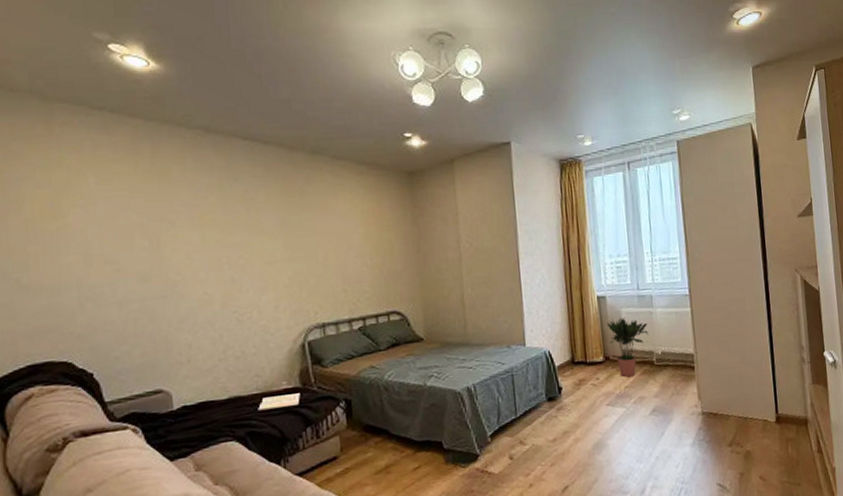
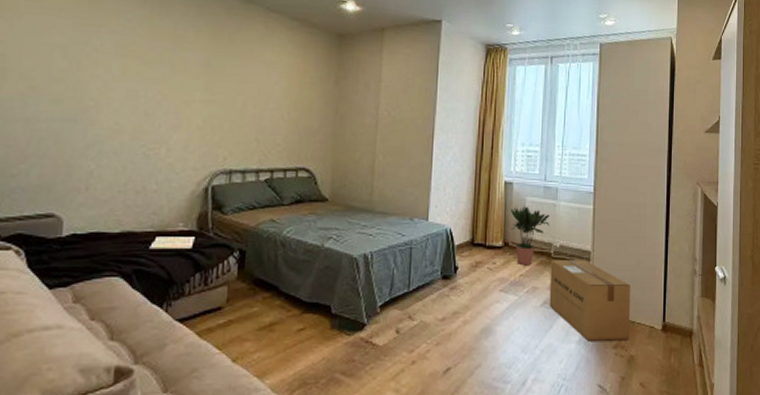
box: none [654,363,743,443] -> present [549,260,630,342]

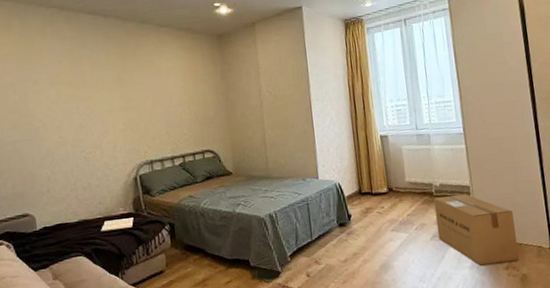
potted plant: present [510,206,550,266] -> none [389,154,428,207]

